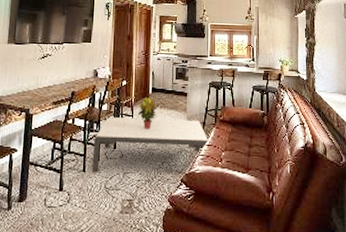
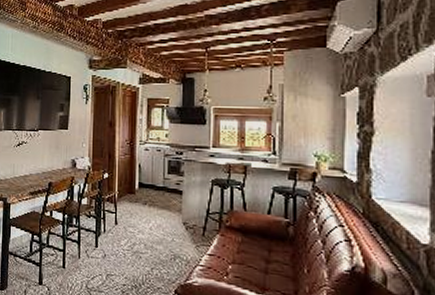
coffee table: present [92,117,210,172] -> none [72,213,212,270]
potted plant: present [138,97,157,129] -> none [122,193,145,229]

